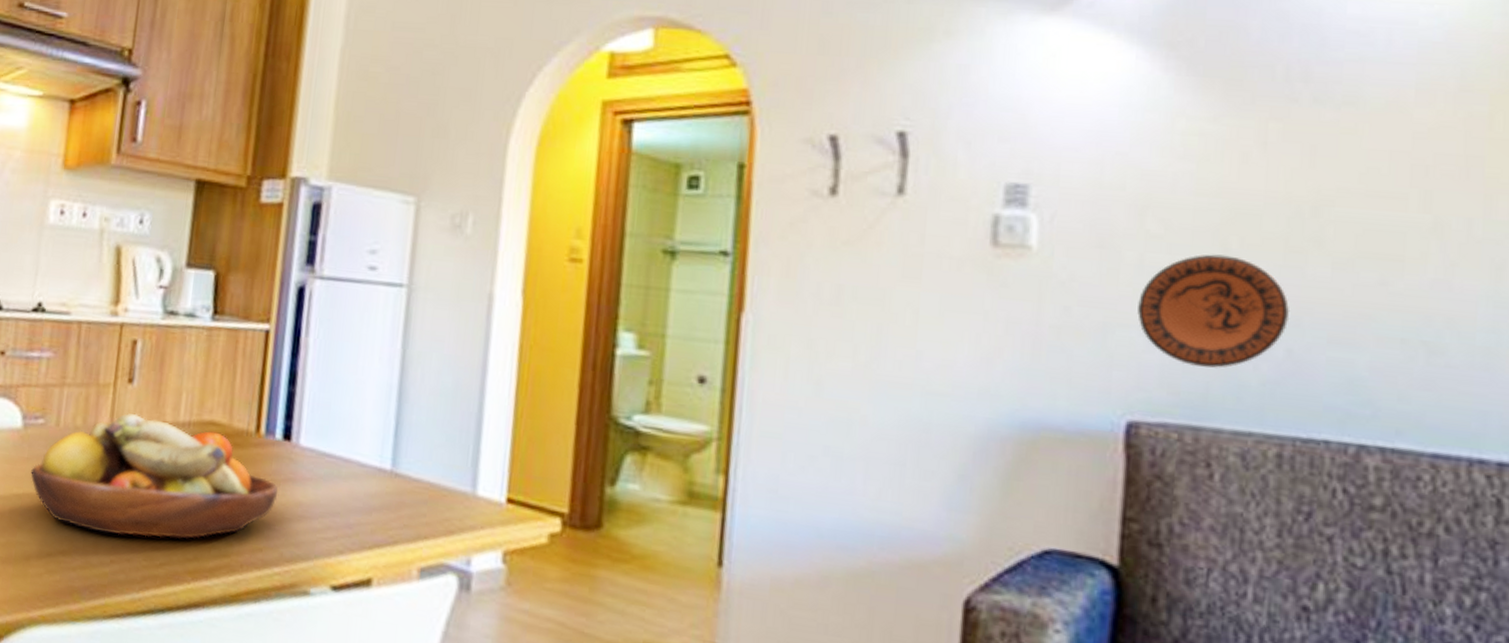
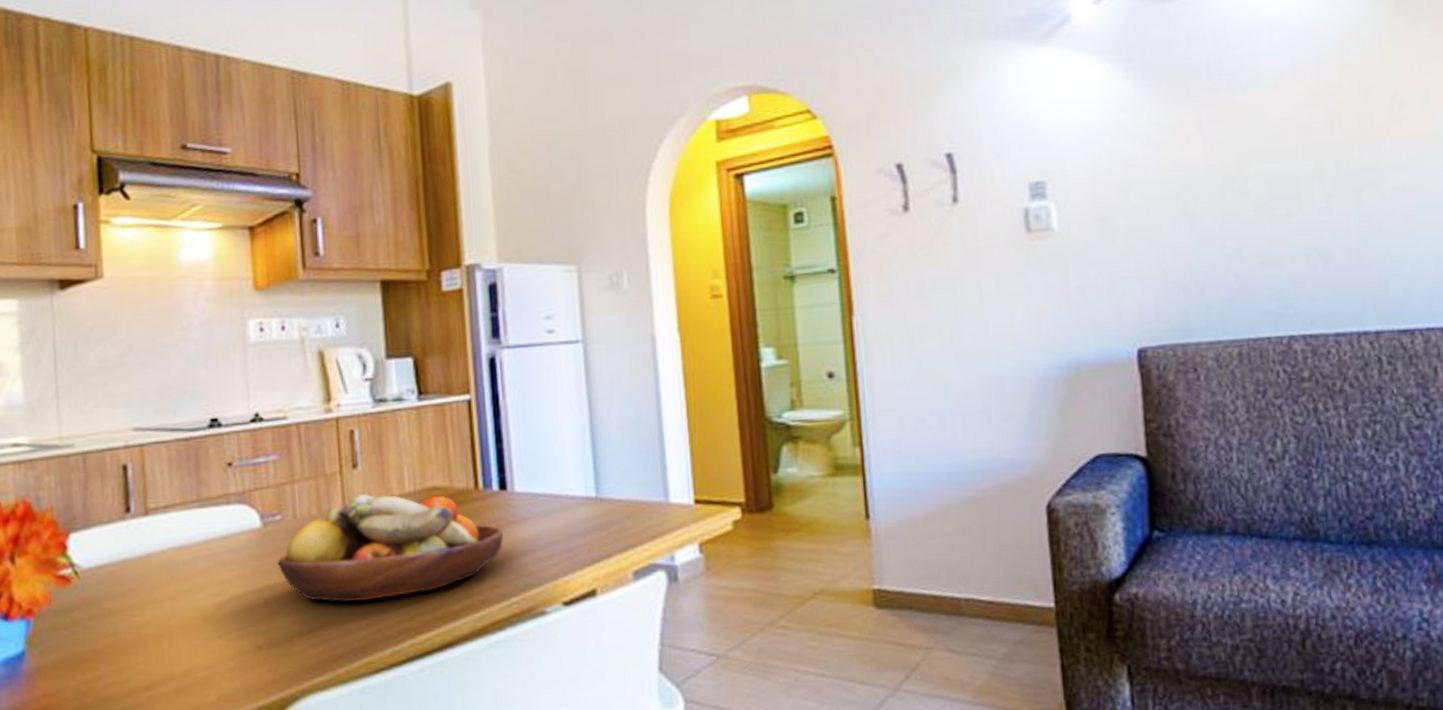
decorative plate: present [1137,254,1291,368] -> none [1133,213,1233,300]

